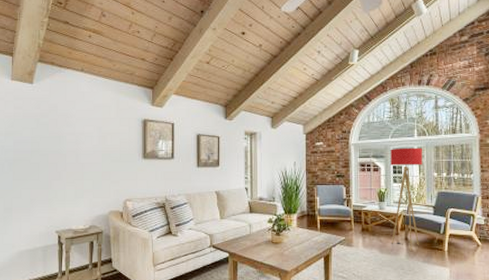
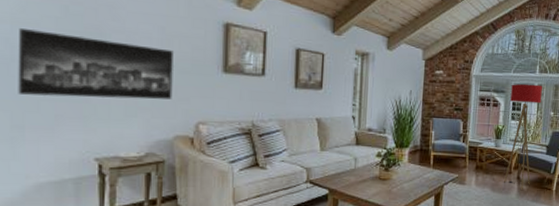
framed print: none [8,138,107,185] -> present [18,29,173,100]

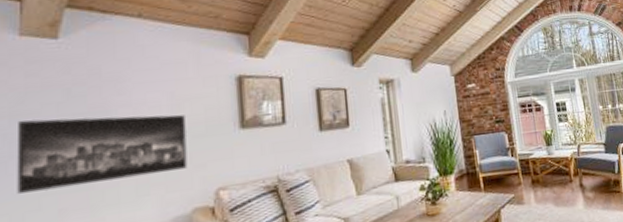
floor lamp: present [504,83,542,190] -> none [551,79,596,198]

